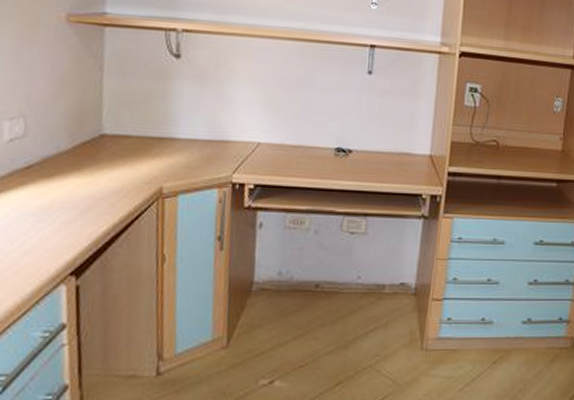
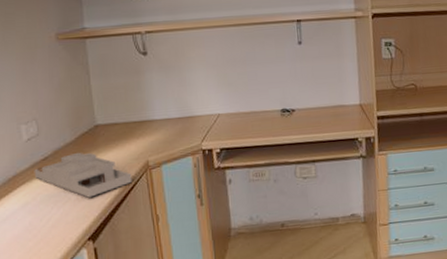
desk organizer: none [11,164,139,223] -> present [34,152,132,198]

